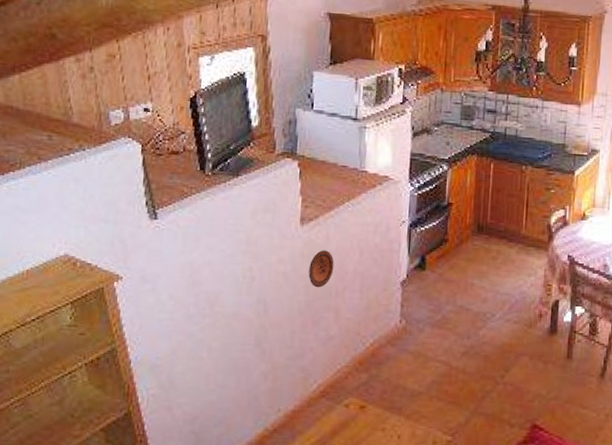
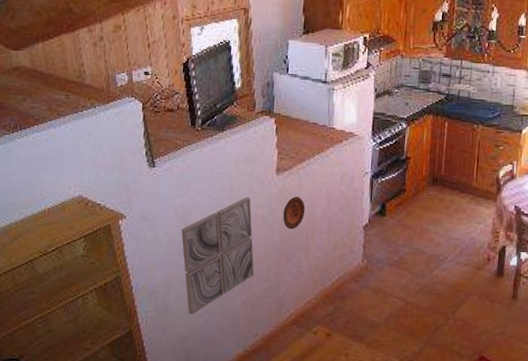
wall art: none [189,252,276,391] -> present [181,197,255,315]

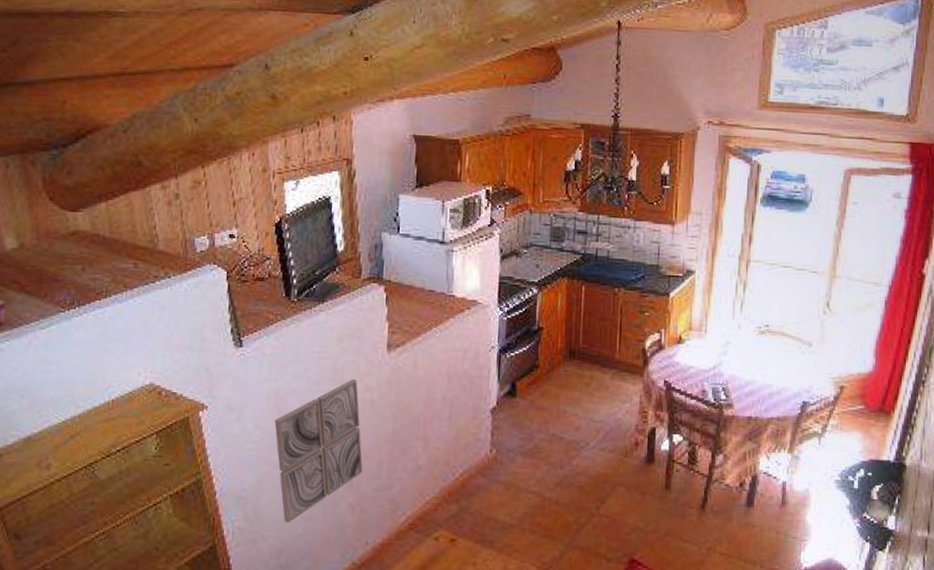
decorative plate: present [283,196,305,230] -> none [396,377,422,416]

